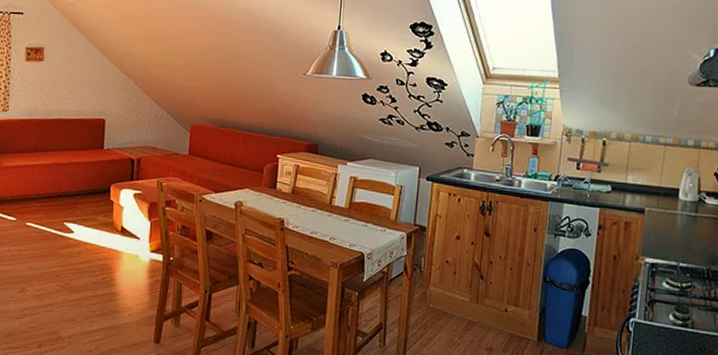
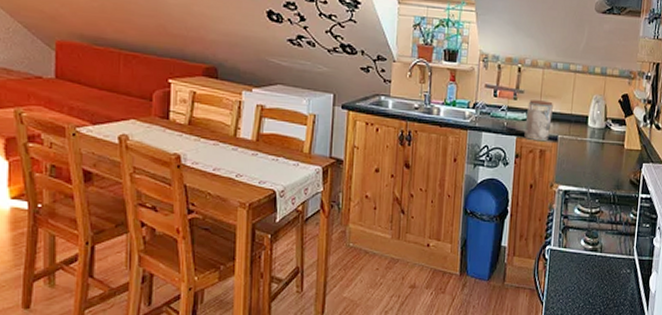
jar: none [608,172,640,213] -> present [524,100,553,140]

